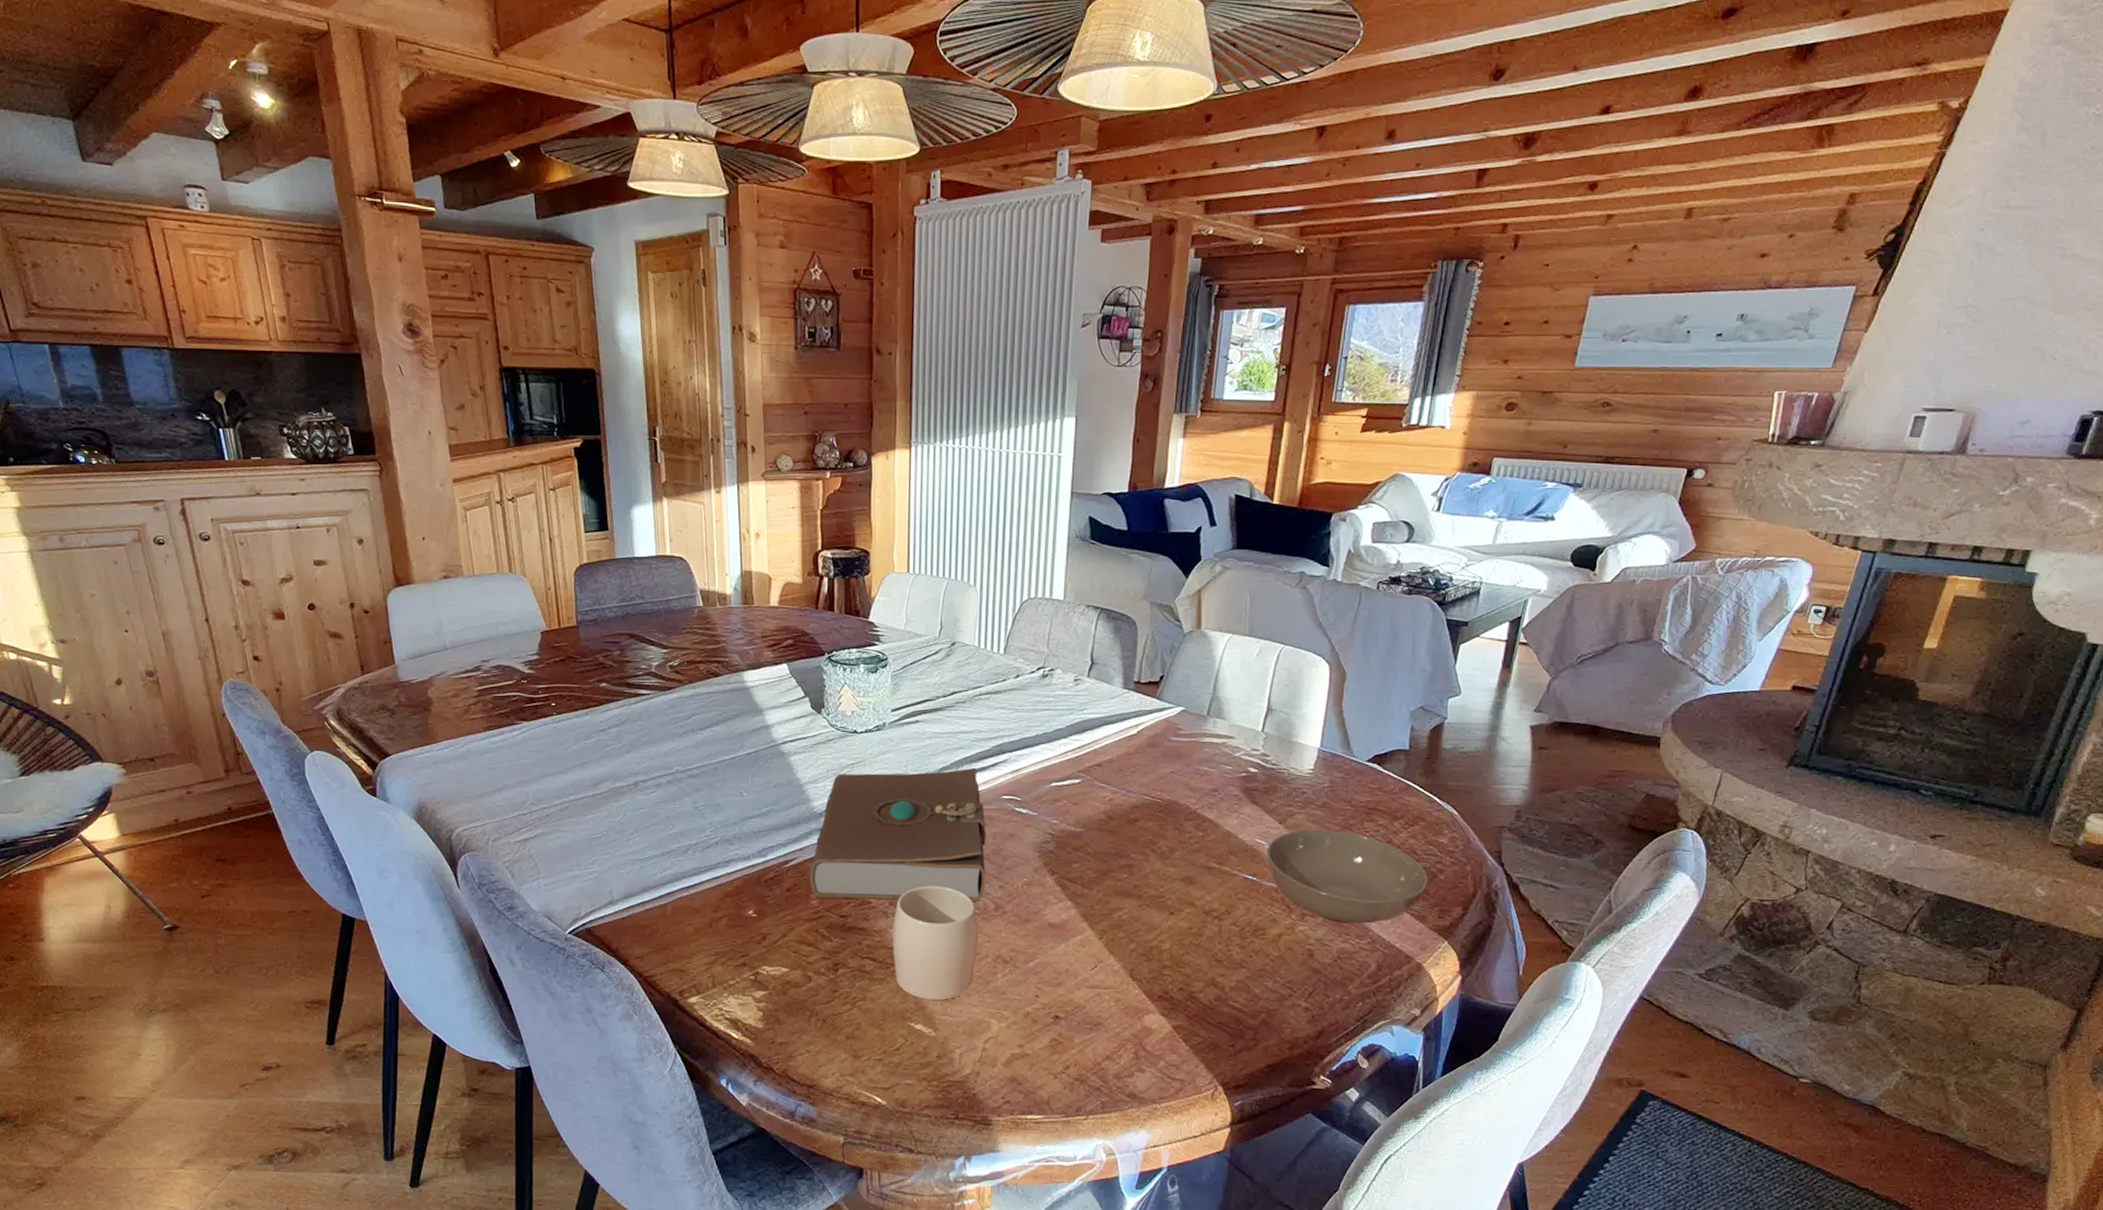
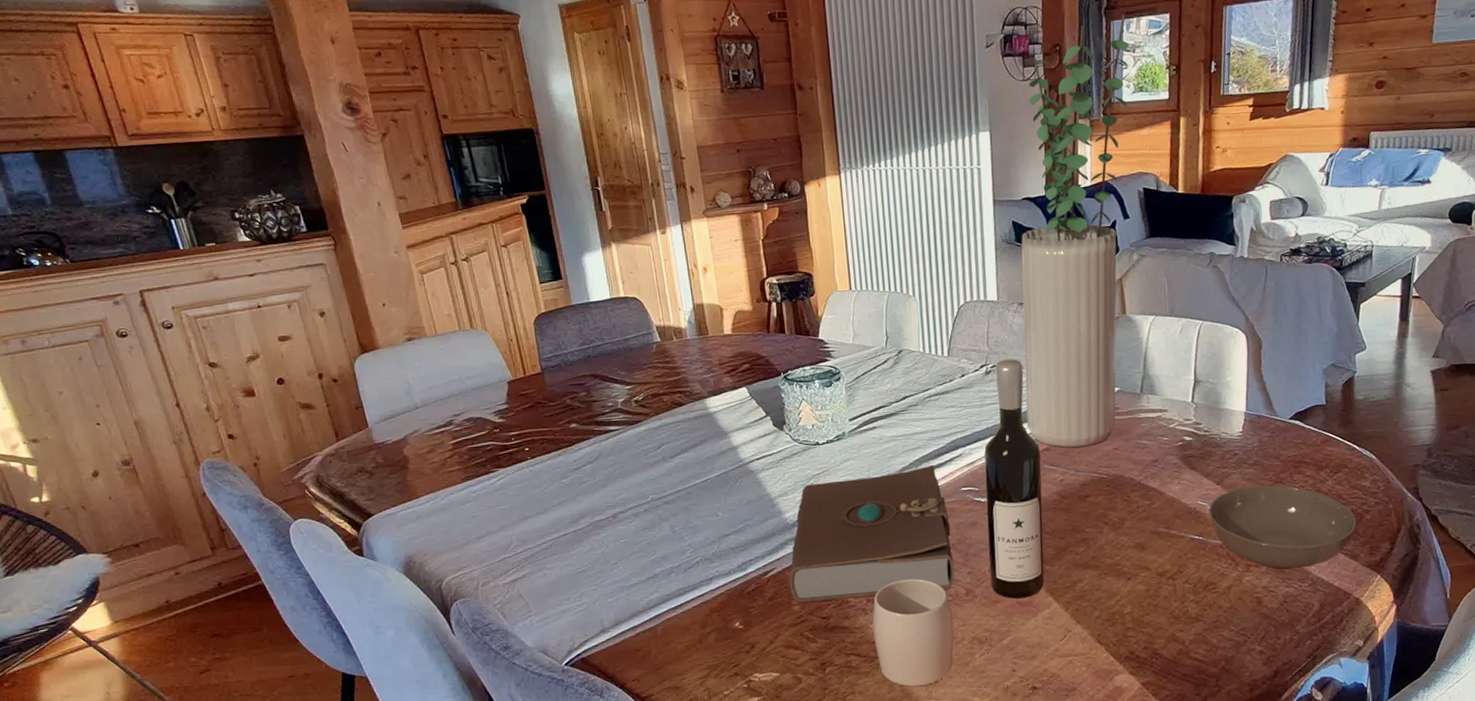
bottle: none [1022,664,1093,921] -> present [984,359,1045,599]
vase: none [1081,305,1237,767] -> present [1021,15,1129,448]

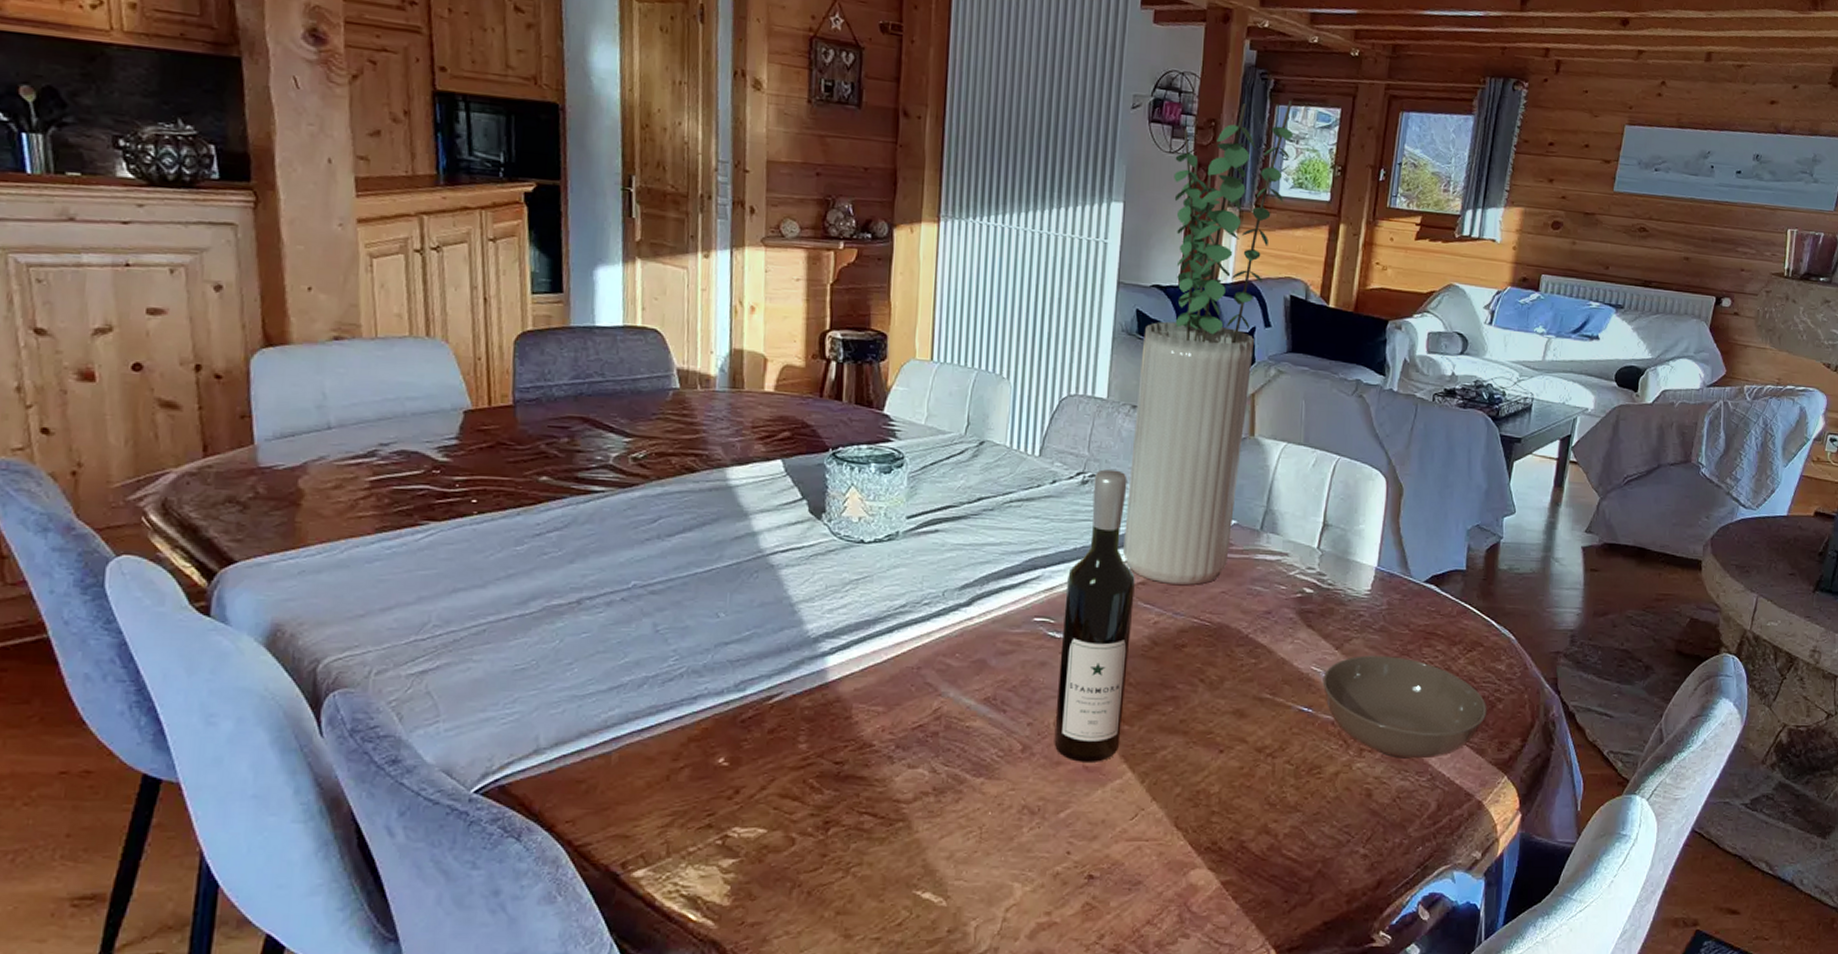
book: present [788,464,955,603] -> none [797,584,1014,742]
mug: present [872,578,954,687] -> none [897,724,1002,862]

